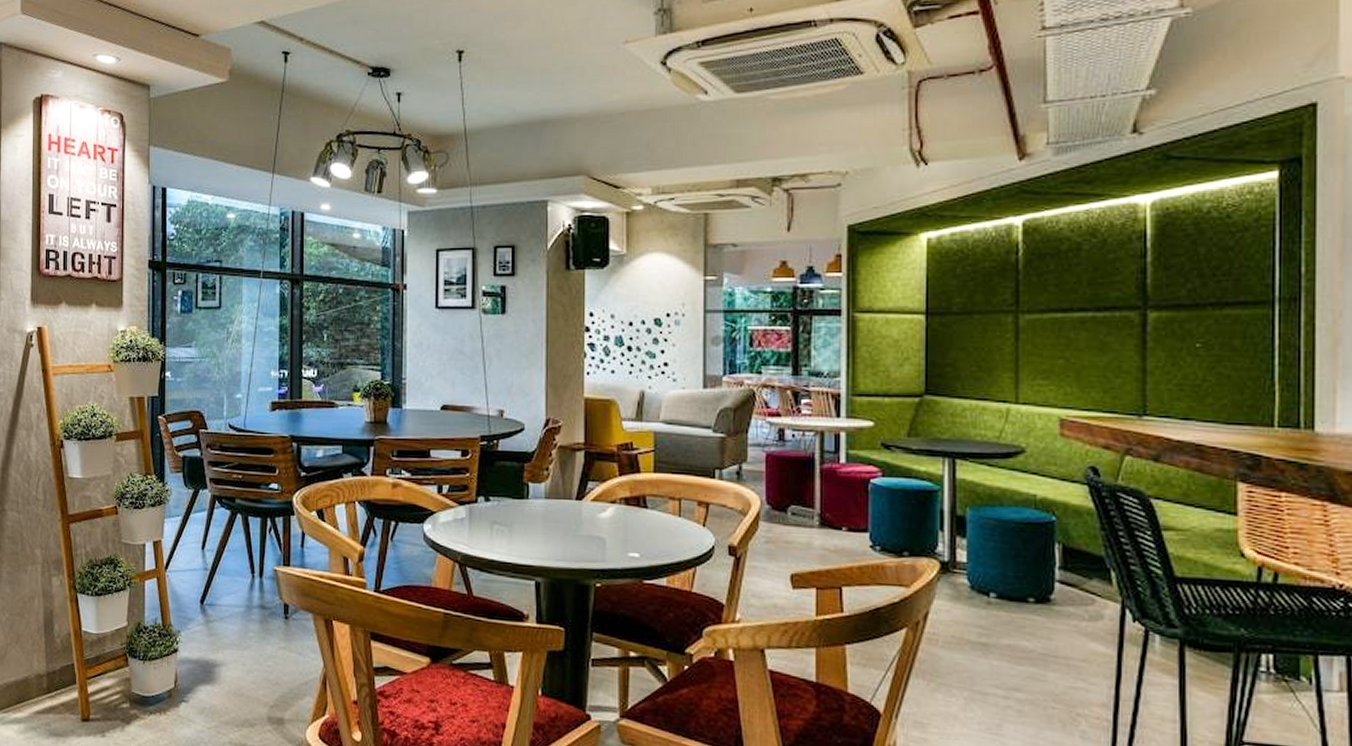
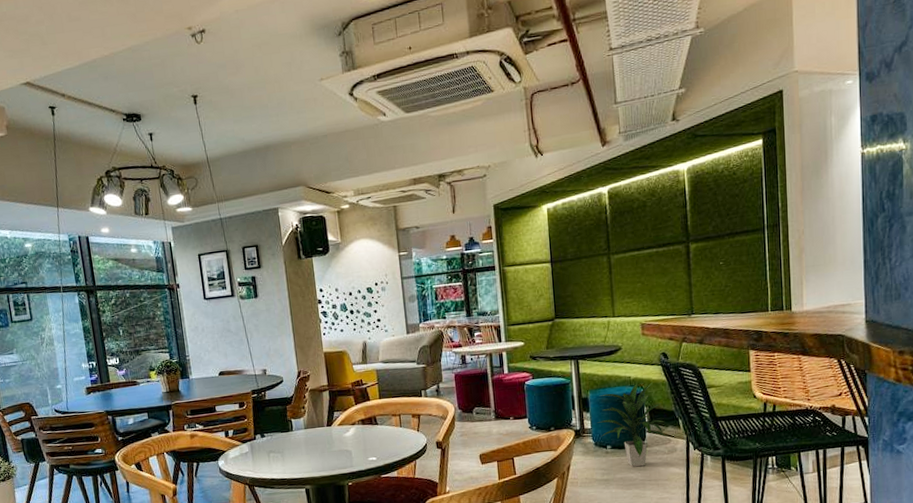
indoor plant: none [977,505,1090,634] -> present [597,382,667,467]

